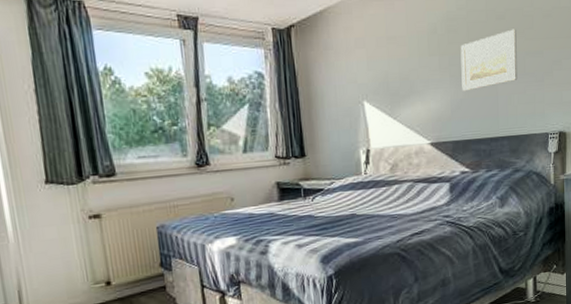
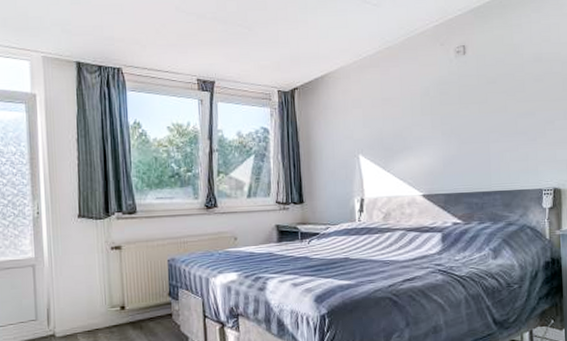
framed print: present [460,29,518,92] -> none [452,92,510,148]

